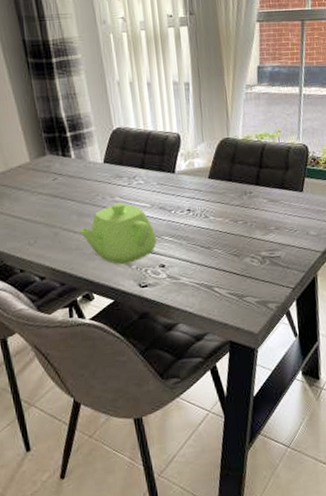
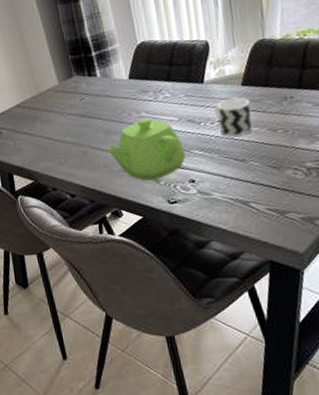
cup: none [184,189,217,226] -> present [214,97,252,137]

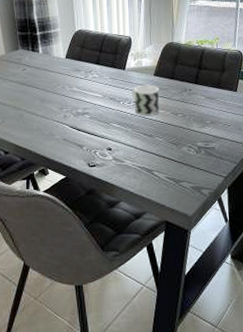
teapot: present [106,117,186,181] -> none [40,92,107,146]

